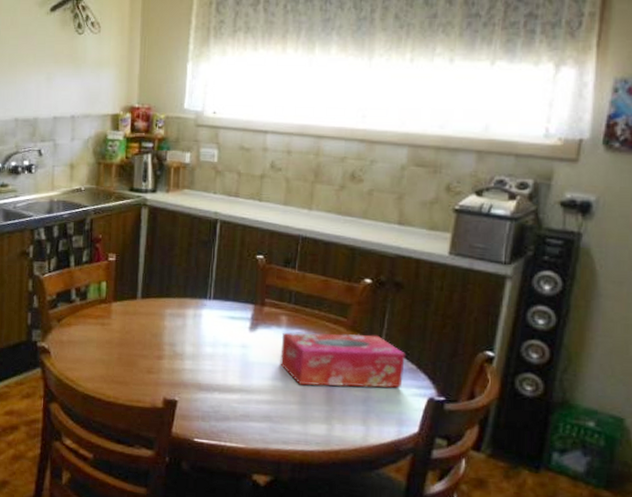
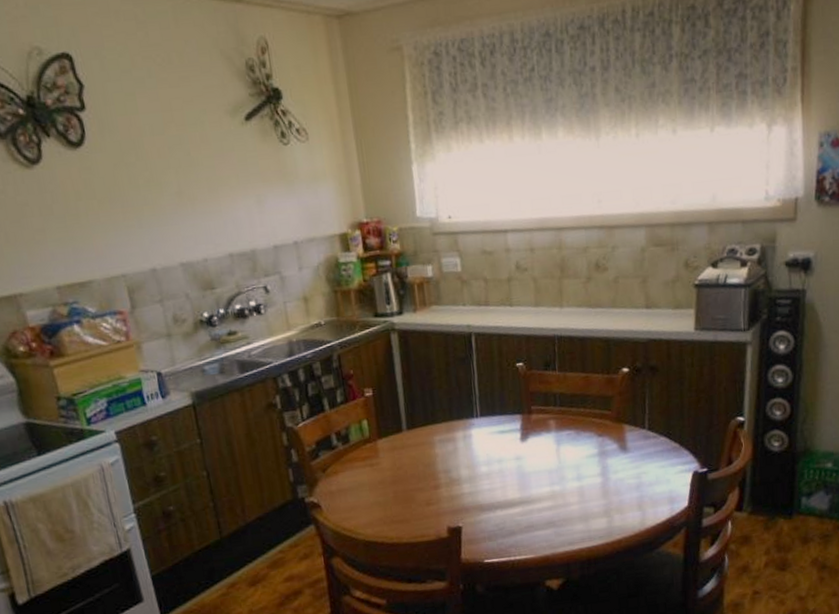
tissue box: present [280,332,405,388] -> none [552,421,669,485]

